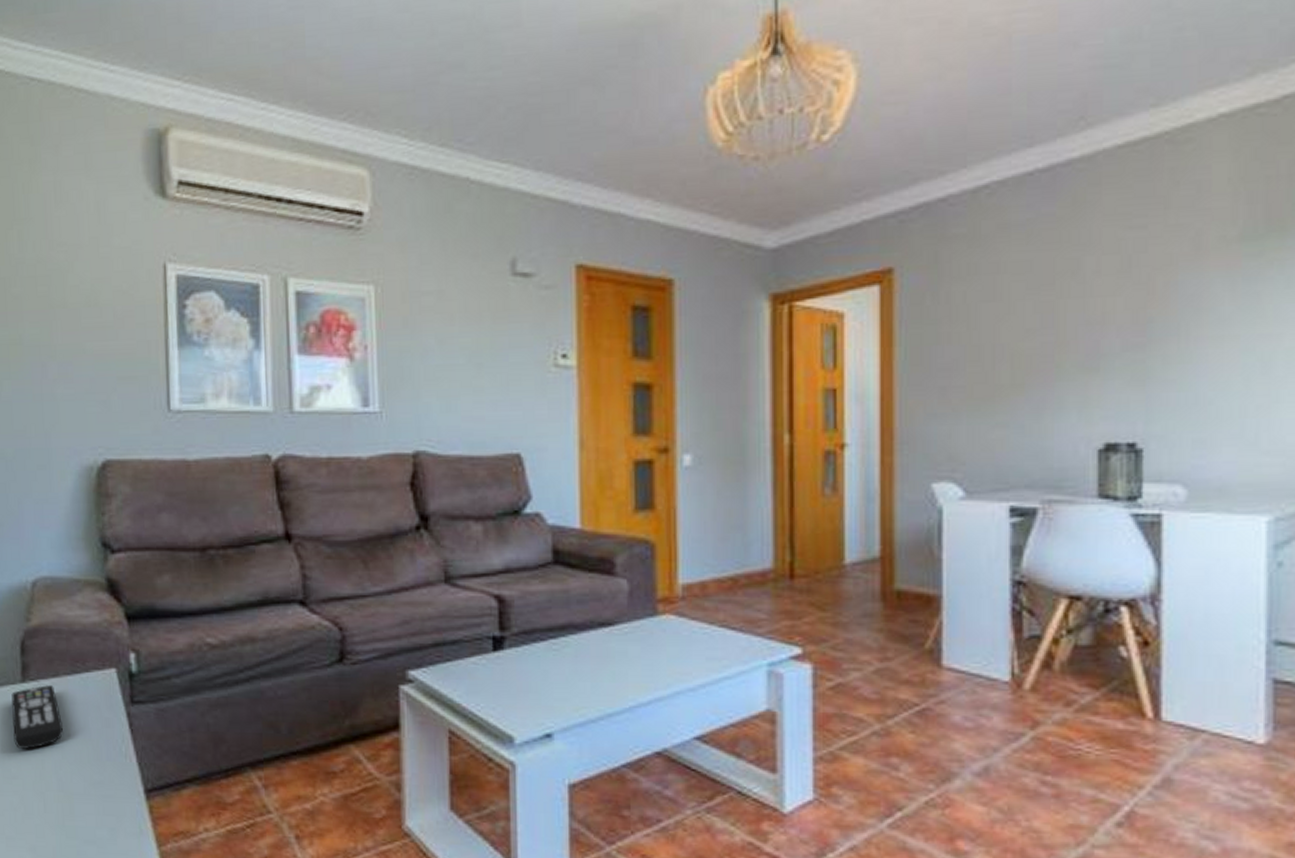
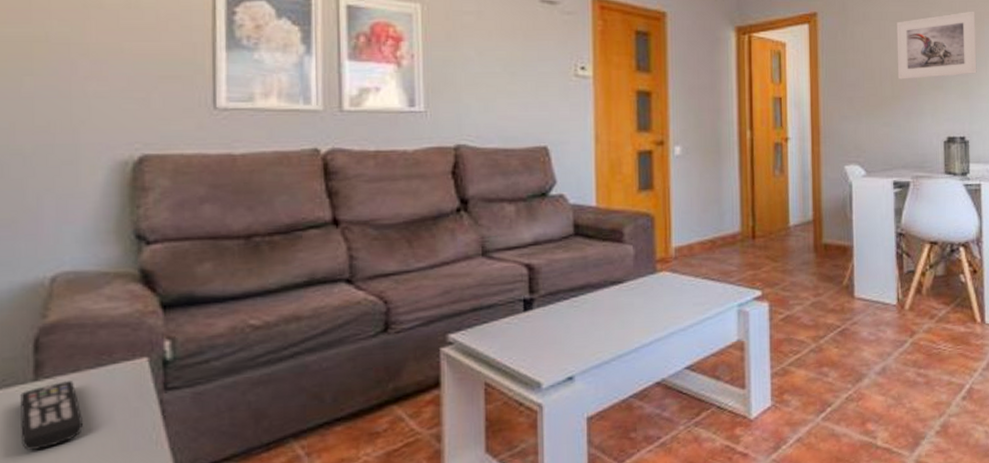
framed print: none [1021,251,1163,359] -> present [896,11,977,79]

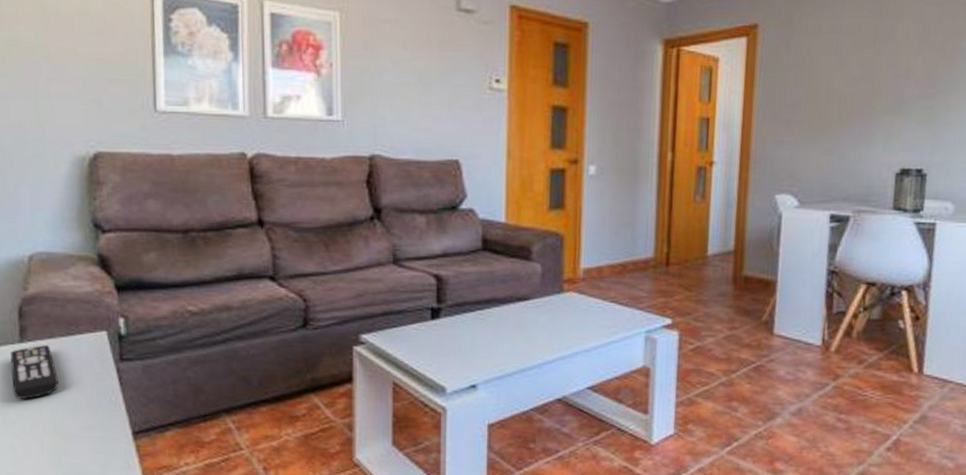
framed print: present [896,11,977,79] -> none [847,23,952,102]

